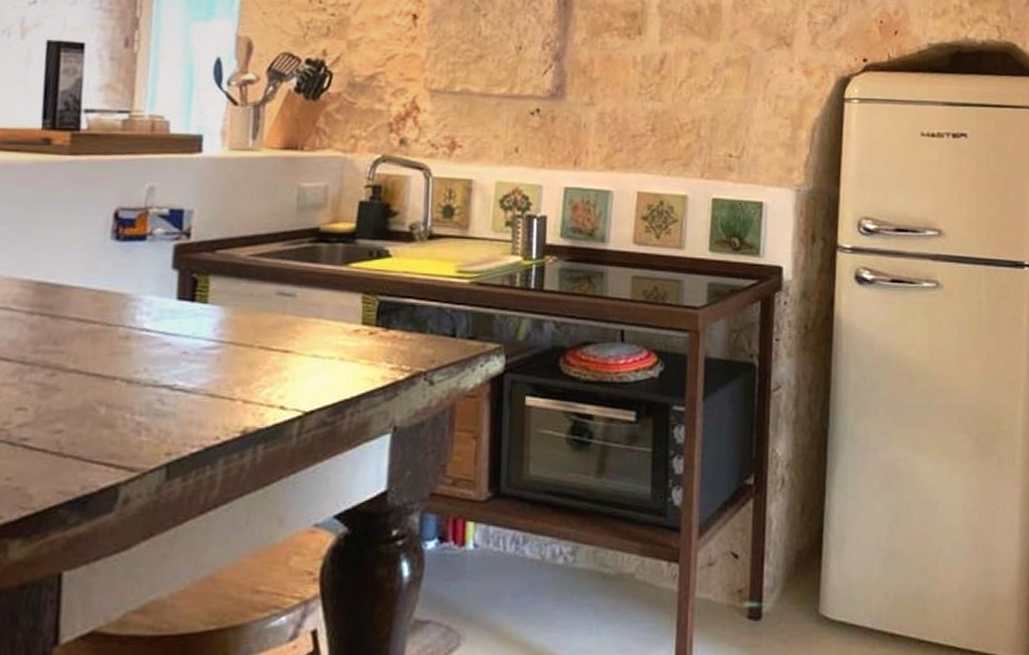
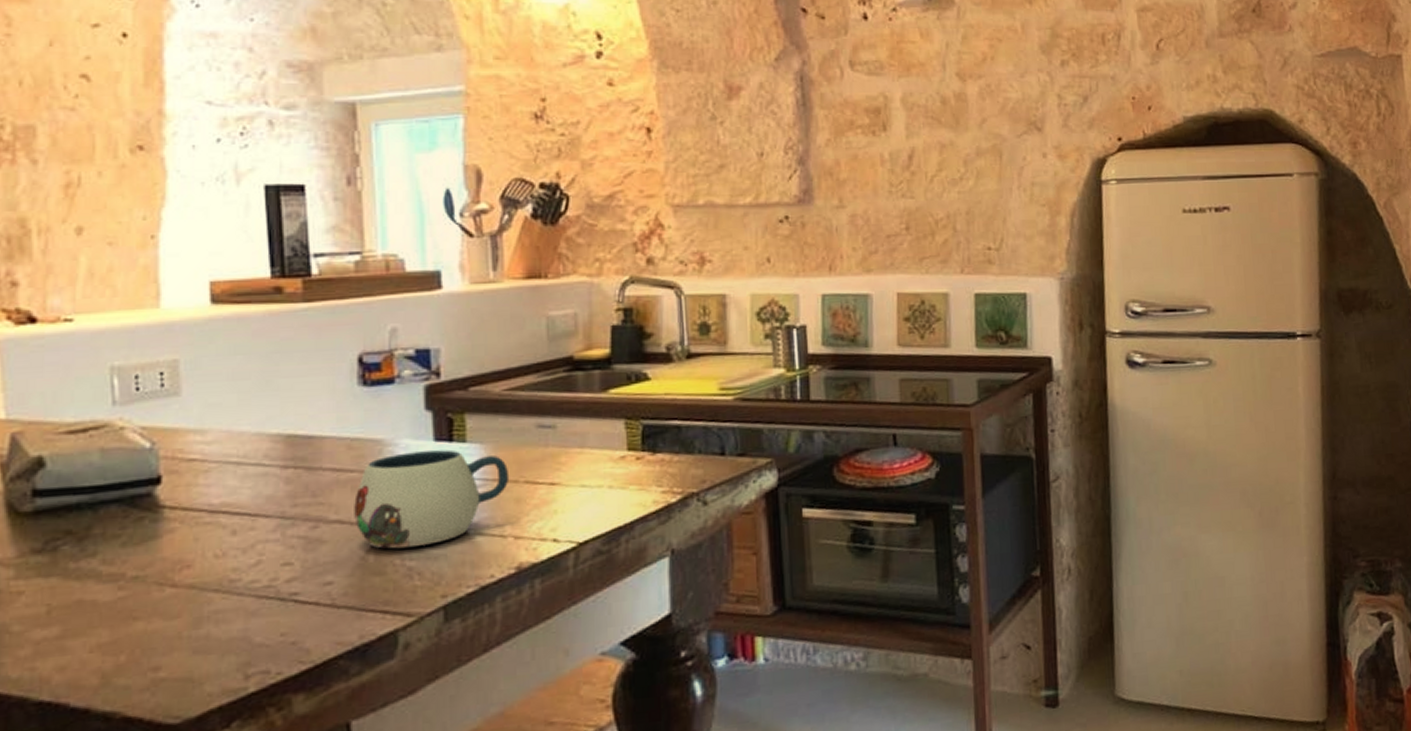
mug: none [91,309,246,403] -> present [354,450,510,549]

